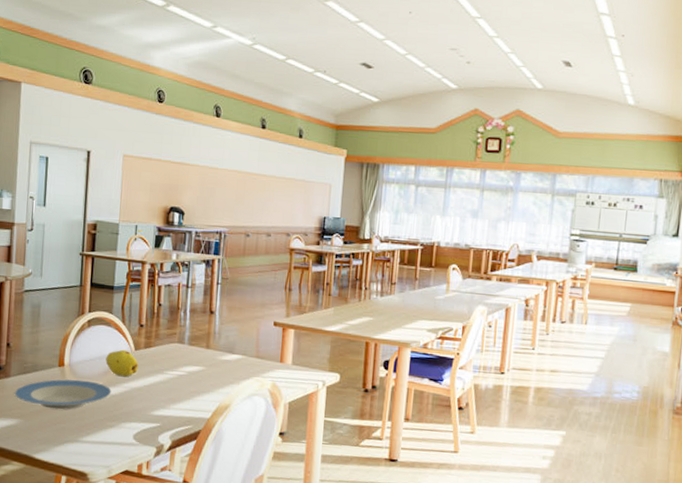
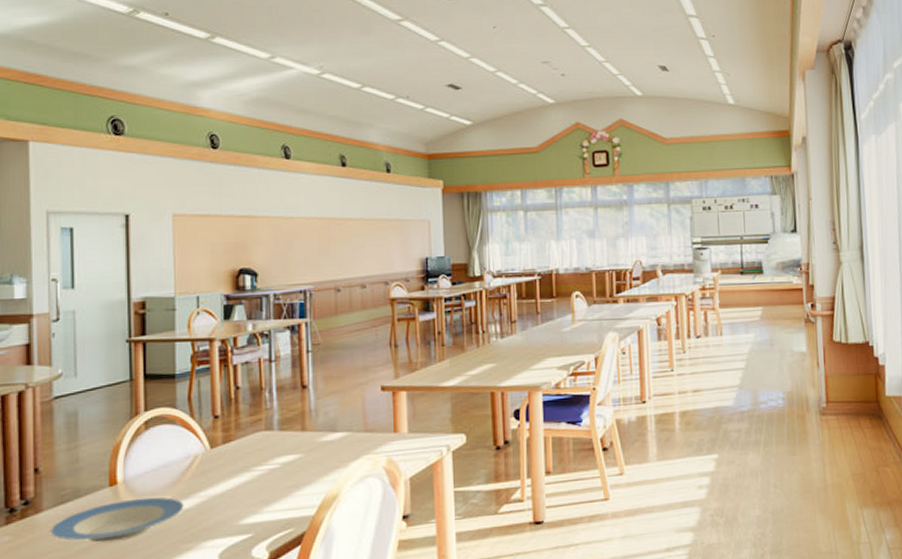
fruit: present [106,349,138,377] -> none [173,450,217,484]

